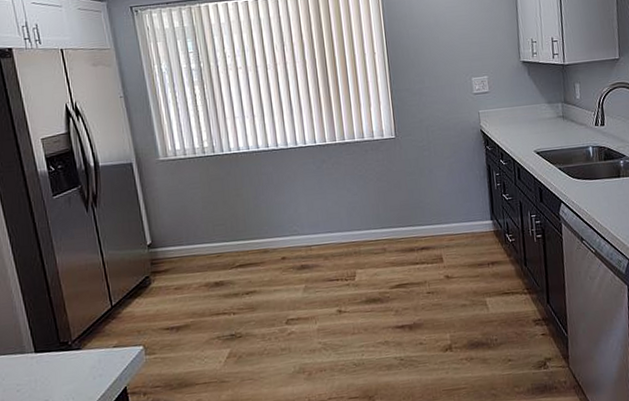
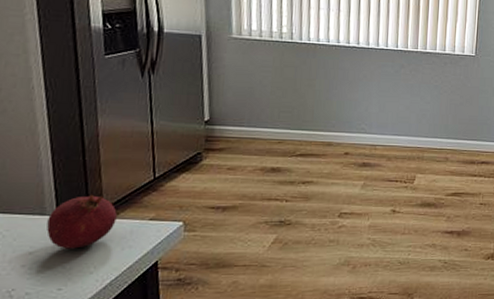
fruit: none [27,328,85,384] -> present [47,194,117,249]

